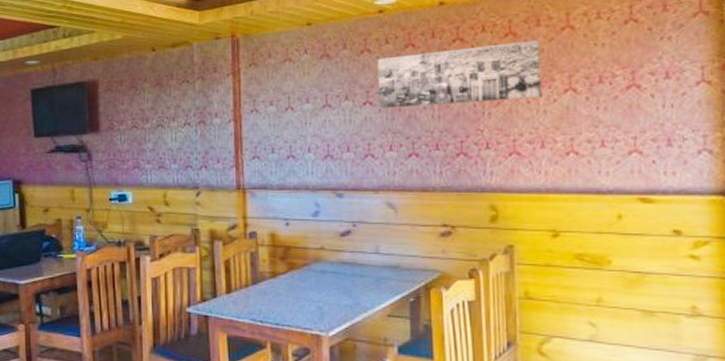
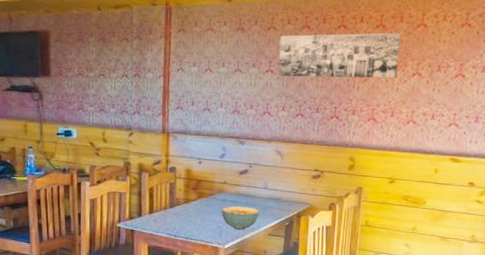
cereal bowl: none [321,278,372,311] -> present [222,206,259,231]

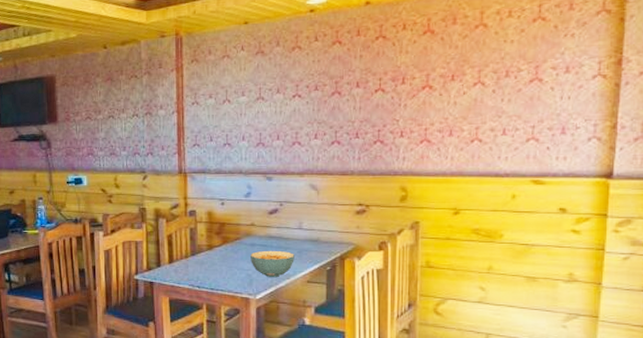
wall art: present [278,32,402,79] -> none [307,36,456,101]

